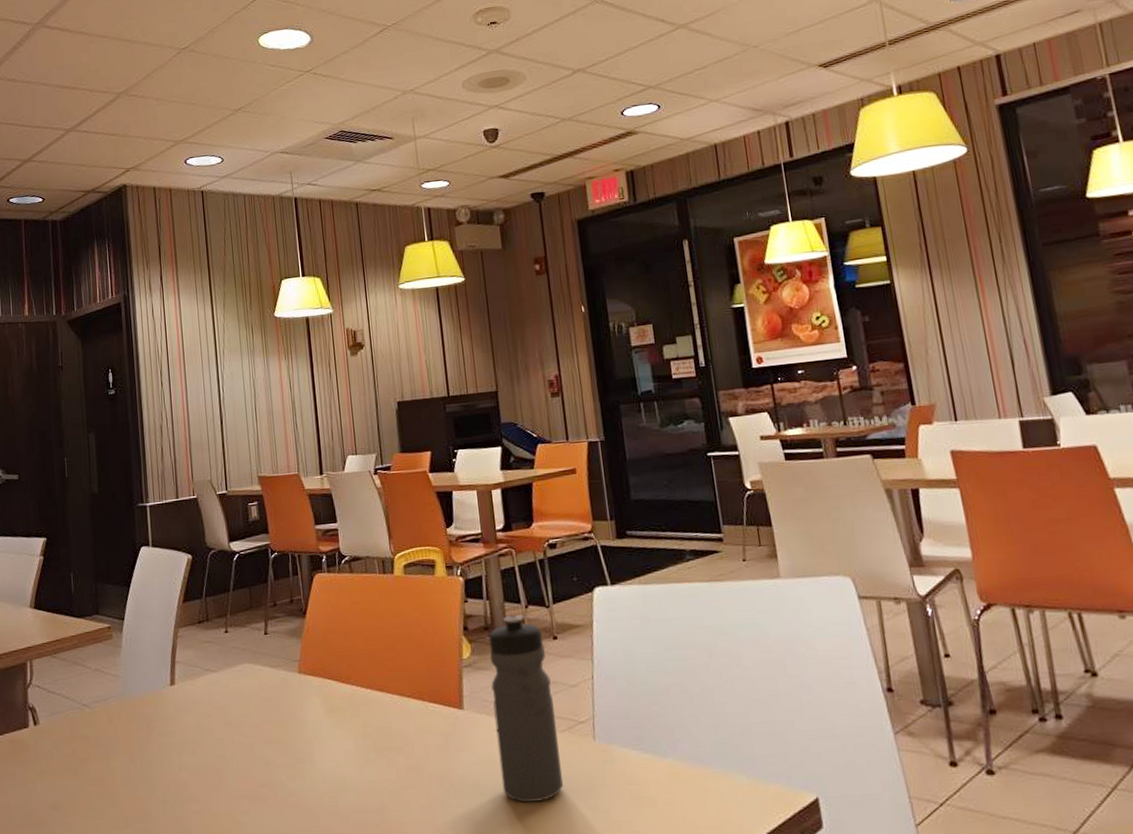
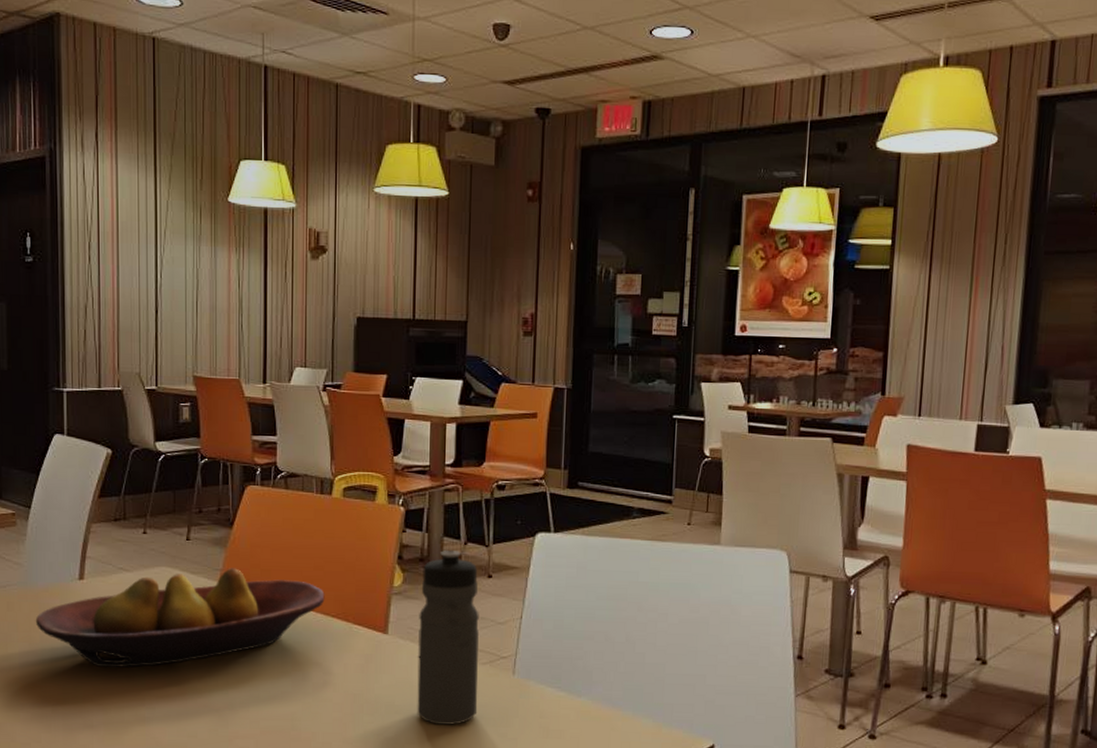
fruit bowl: none [133,657,399,773] -> present [35,568,325,668]

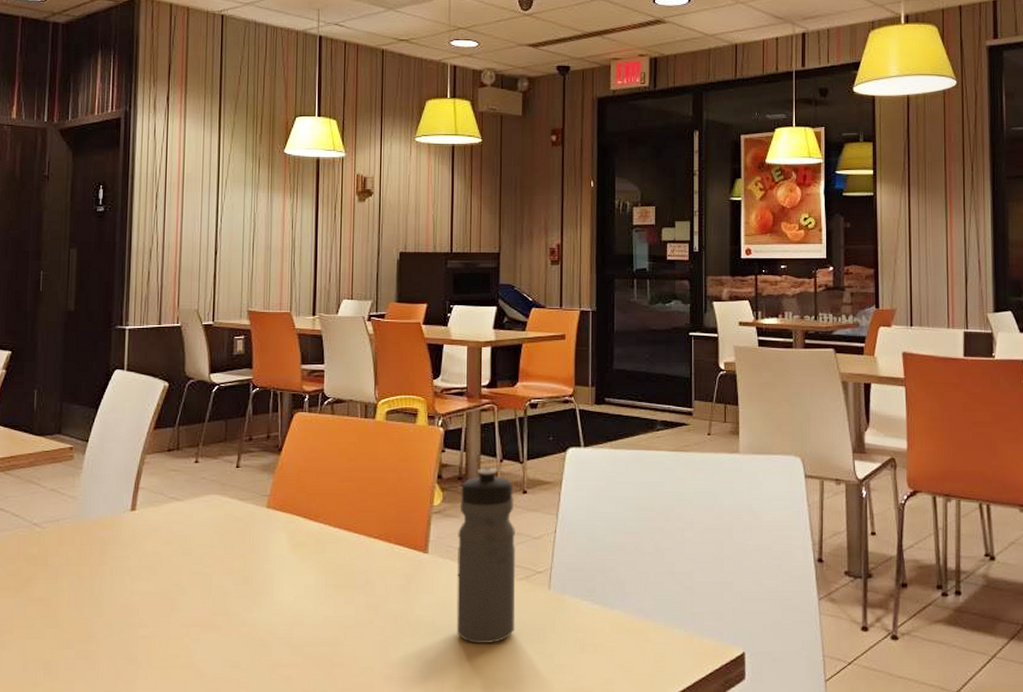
fruit bowl: present [35,568,325,668] -> none [86,493,368,599]

